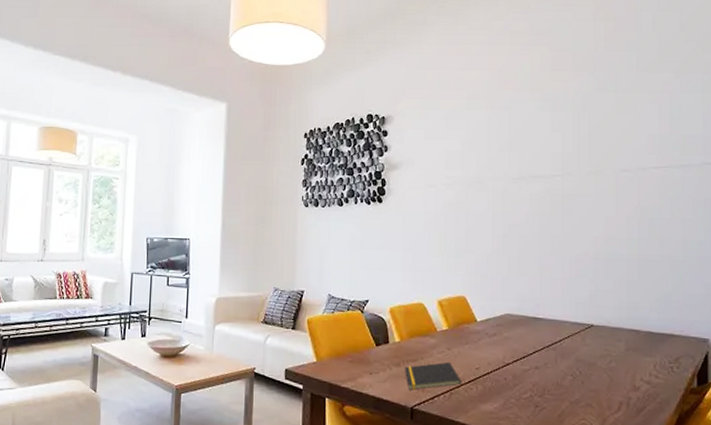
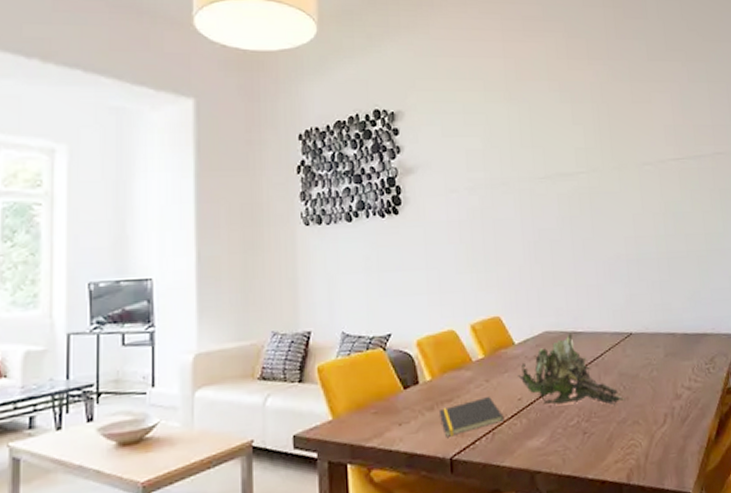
plant: none [477,317,580,387] -> present [518,332,626,406]

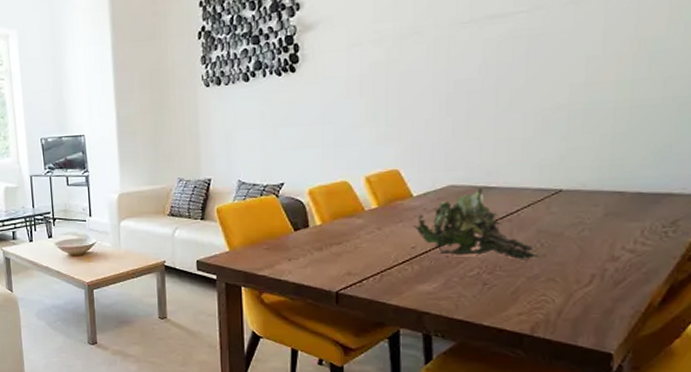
notepad: present [438,395,505,437] -> none [327,242,395,274]

